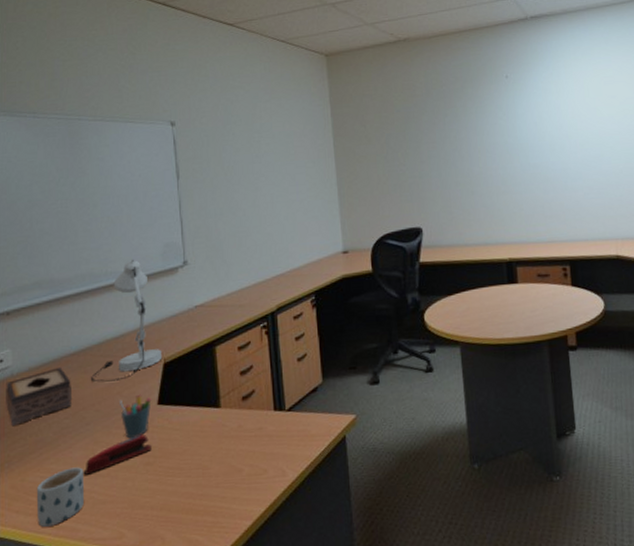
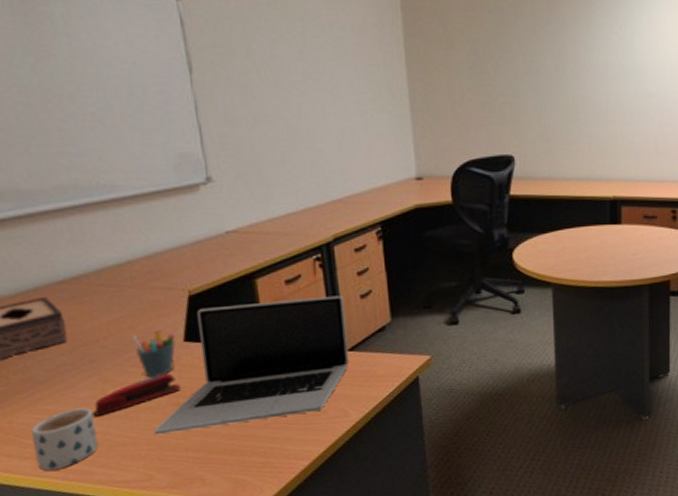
desk lamp: present [91,259,163,383] -> none [90,170,186,316]
laptop: none [128,359,287,494] -> present [154,295,349,435]

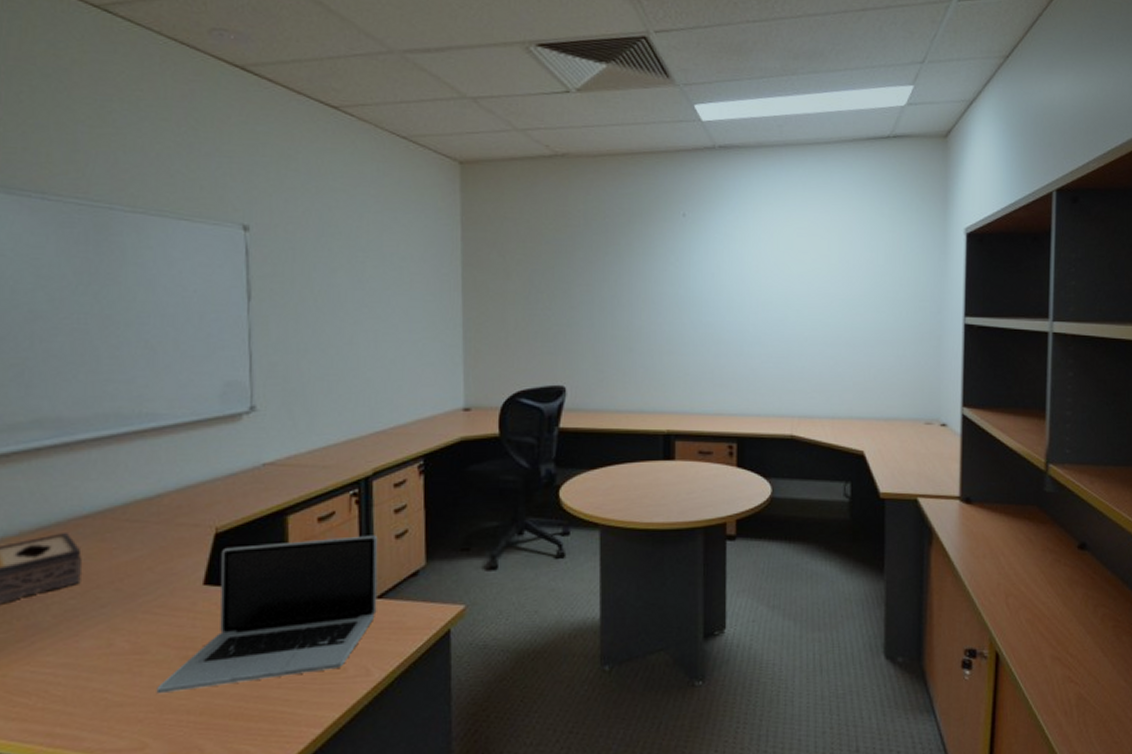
mug: present [30,408,98,471] -> none [23,660,95,735]
stapler: present [92,373,180,416] -> none [93,620,192,670]
pen holder: present [131,329,176,378] -> none [148,571,196,627]

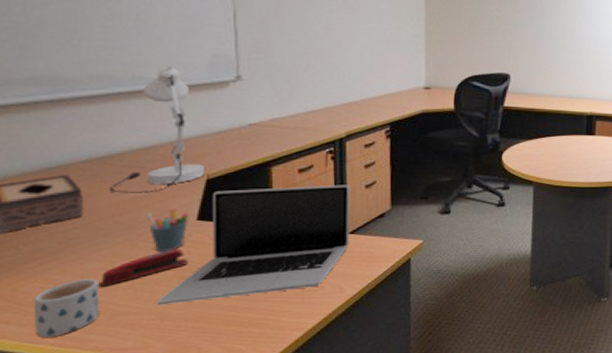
mug: none [23,660,95,735] -> present [33,279,100,338]
stapler: none [93,620,192,670] -> present [98,248,188,287]
desk lamp: none [111,399,214,554] -> present [110,66,205,194]
pen holder: none [148,571,196,627] -> present [146,208,190,253]

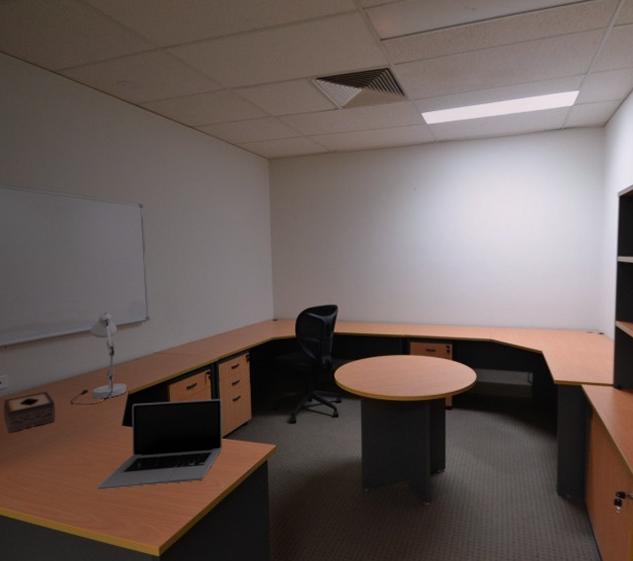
mug: present [33,279,100,338] -> none [27,468,64,509]
stapler: present [98,248,188,287] -> none [63,447,117,474]
pen holder: present [146,208,190,253] -> none [92,417,118,450]

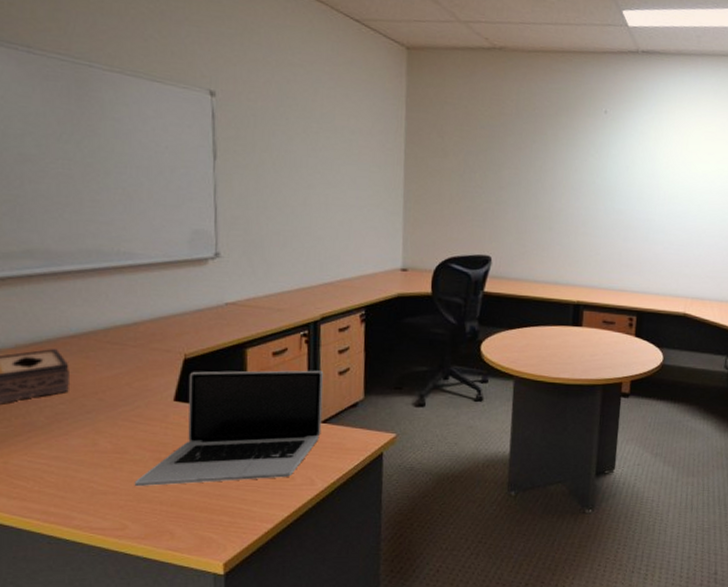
desk lamp: present [71,312,127,405] -> none [94,241,183,371]

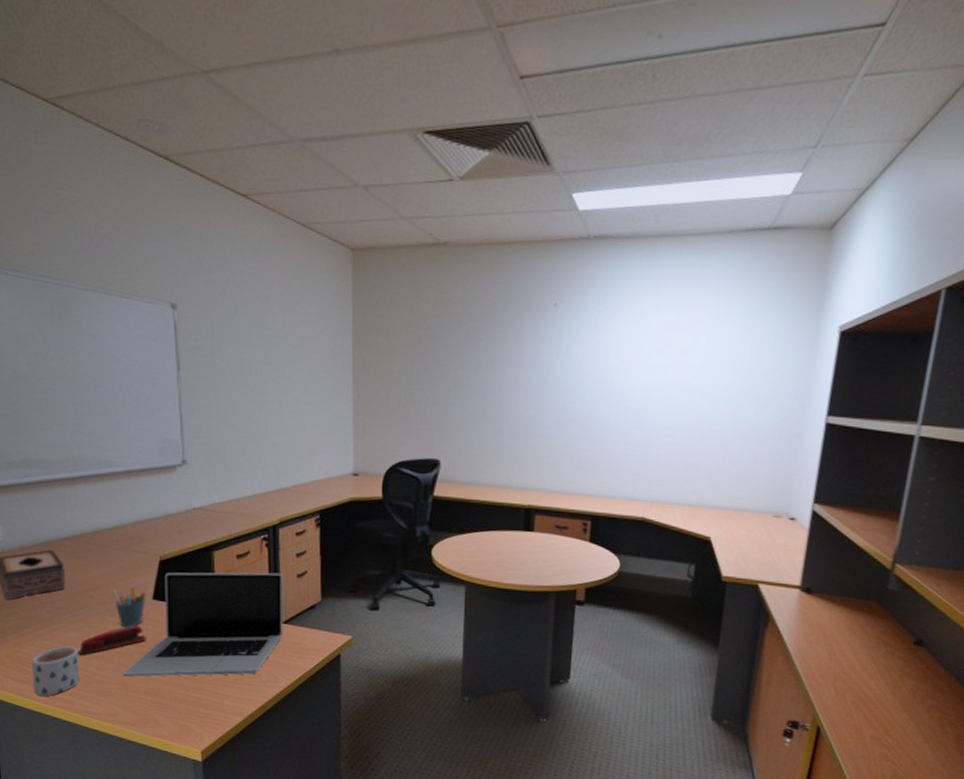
mug: none [22,455,82,512] -> present [31,646,80,696]
stapler: none [81,429,164,464] -> present [78,624,146,655]
pen holder: none [127,388,167,433] -> present [113,587,147,628]

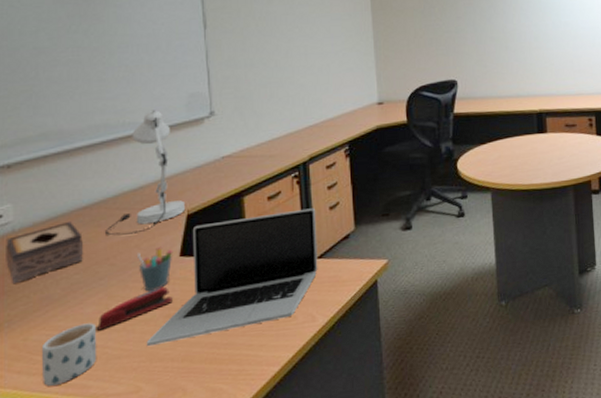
desk lamp: none [85,450,158,571] -> present [106,109,186,236]

